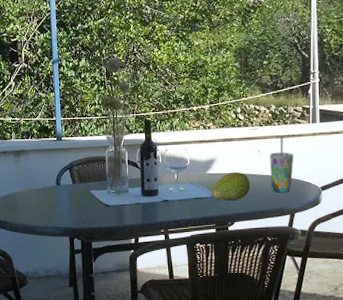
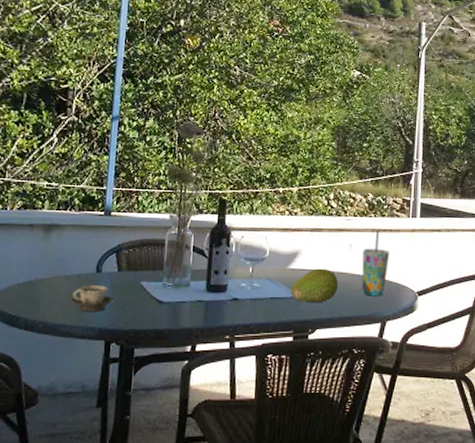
cup: none [41,195,71,215] -> present [71,285,113,311]

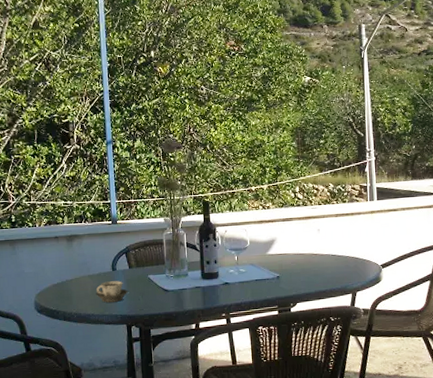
fruit: present [291,268,339,302] -> none [272,251,312,281]
cup: present [361,230,390,296] -> none [330,215,354,272]

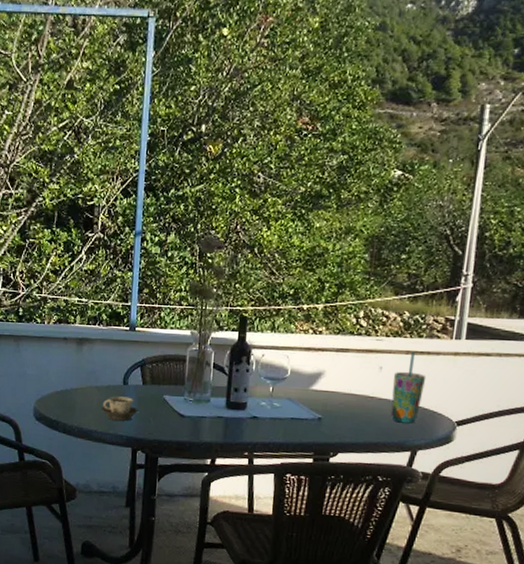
cup: none [330,215,354,272] -> present [390,352,427,424]

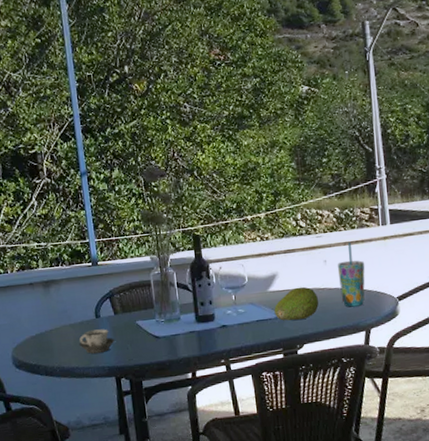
fruit: none [312,390,365,426] -> present [274,287,319,321]

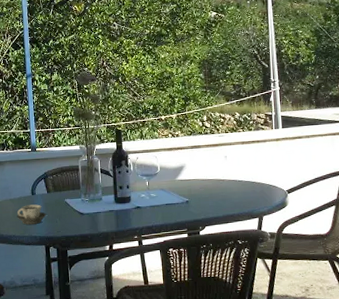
fruit: present [274,287,319,321] -> none [181,177,220,206]
cup: present [338,243,365,307] -> none [236,142,260,197]

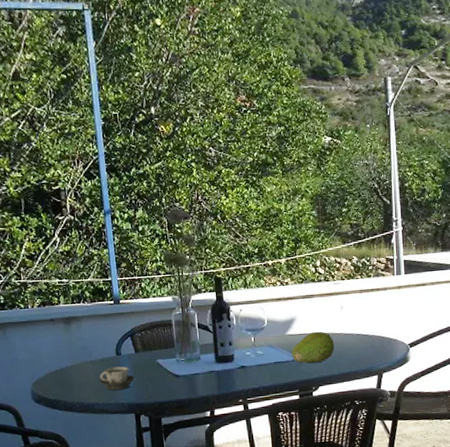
fruit: none [181,177,220,206] -> present [292,331,335,364]

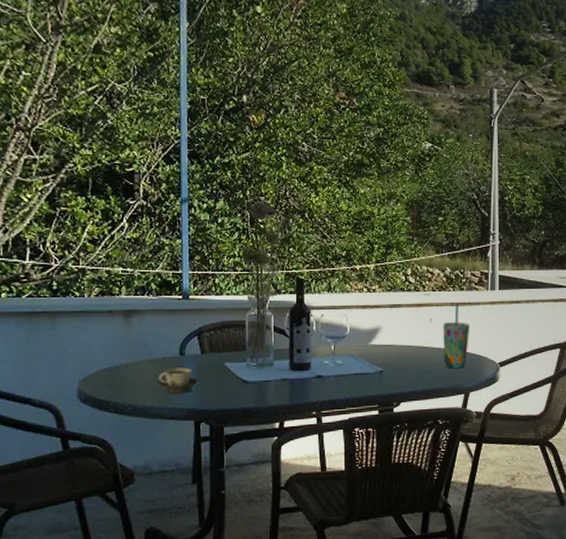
fruit: present [292,331,335,364] -> none [374,343,421,377]
cup: none [354,290,380,352] -> present [443,304,470,369]

